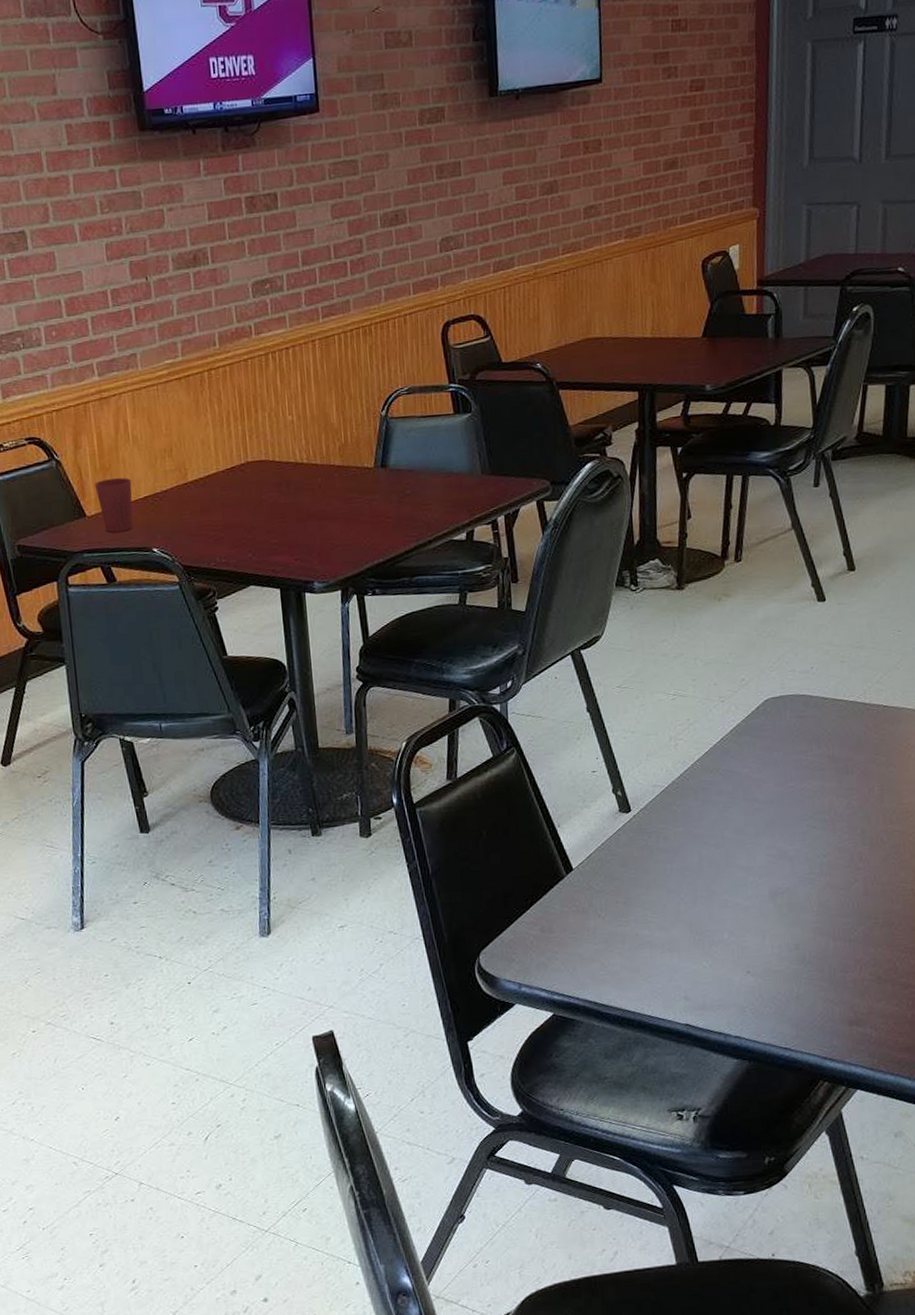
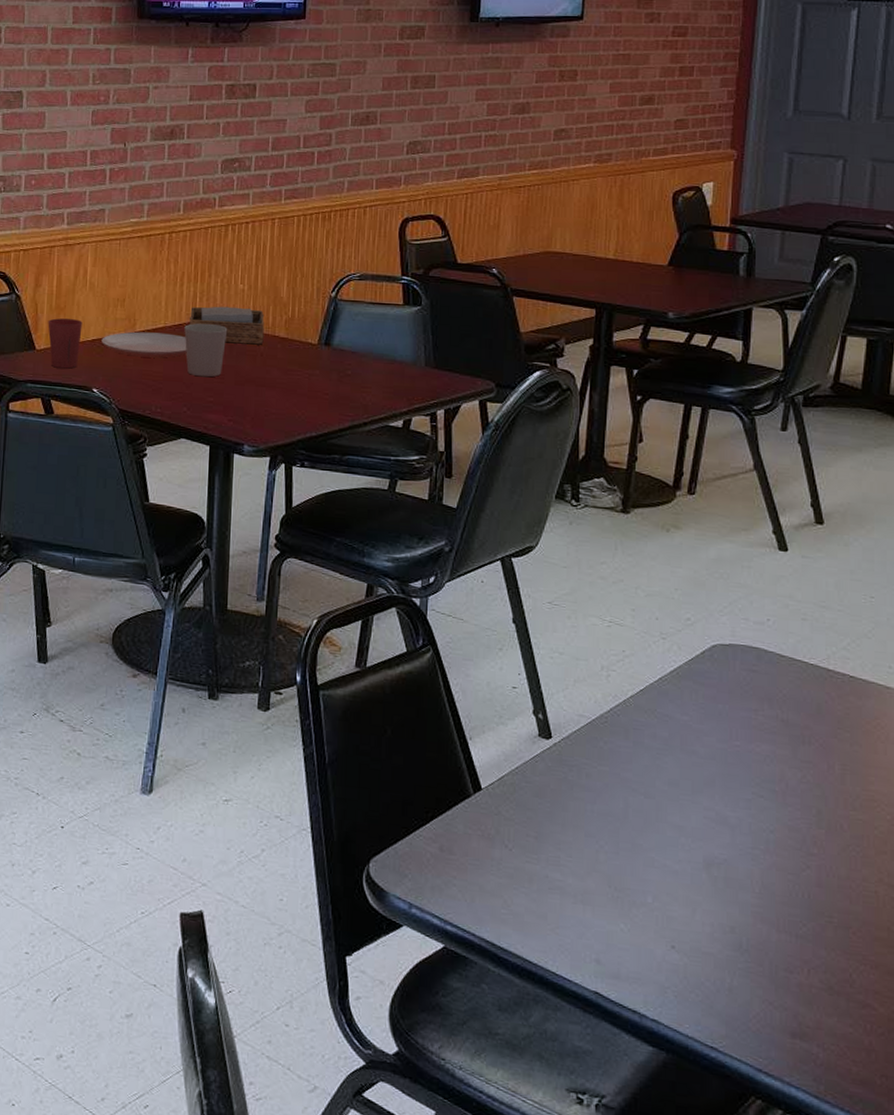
plate: none [154,478,244,509] -> present [101,331,187,358]
dixie cup: none [237,462,283,520] -> present [184,323,228,378]
napkin holder: none [241,439,320,480] -> present [189,306,265,345]

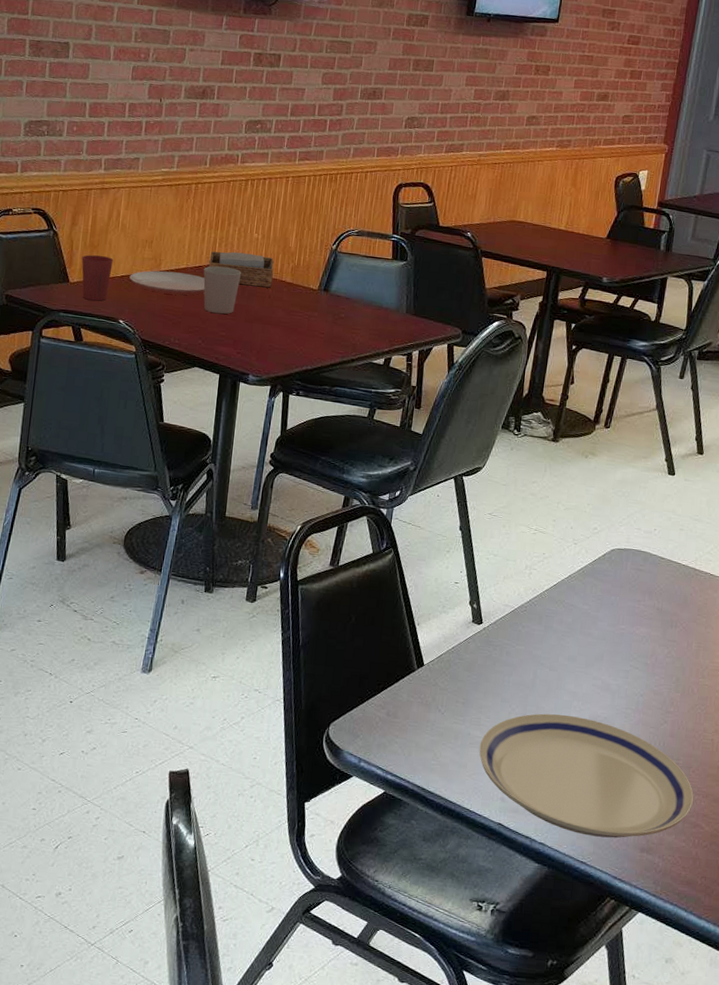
plate: none [561,852,857,1018] -> present [479,713,694,838]

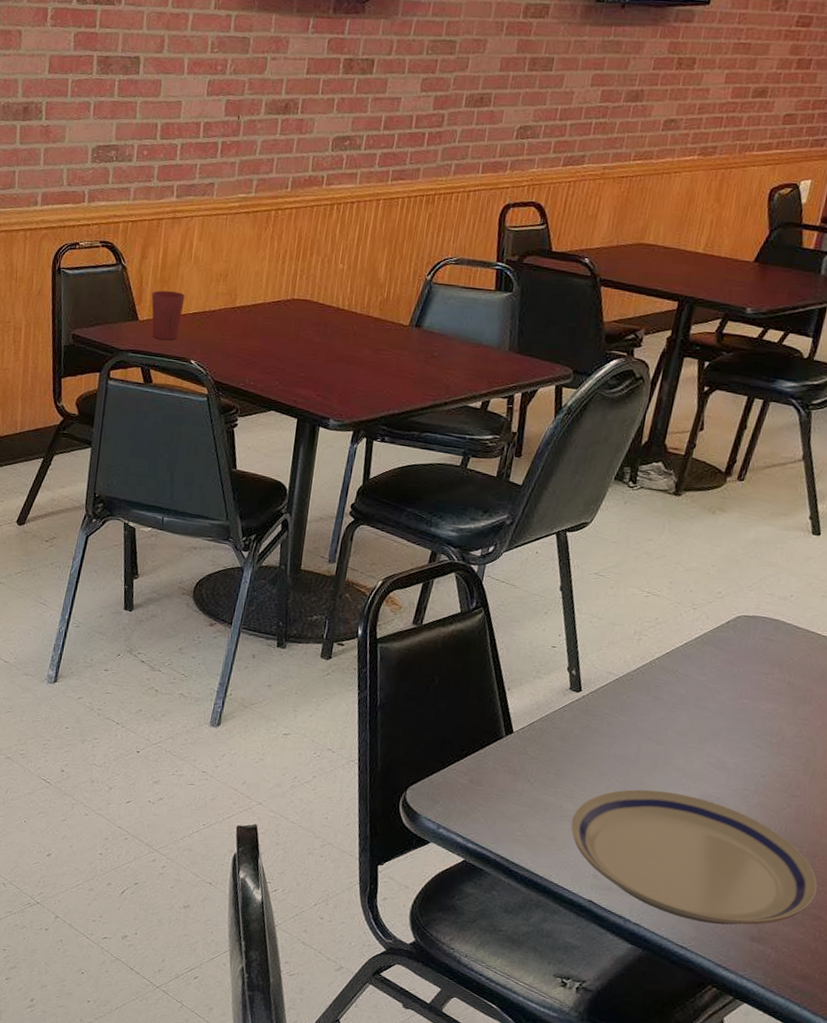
plate: present [129,270,205,296] -> none [202,306,284,333]
dixie cup: present [203,266,242,315] -> none [282,301,324,354]
napkin holder: present [208,251,275,288] -> none [288,284,361,324]

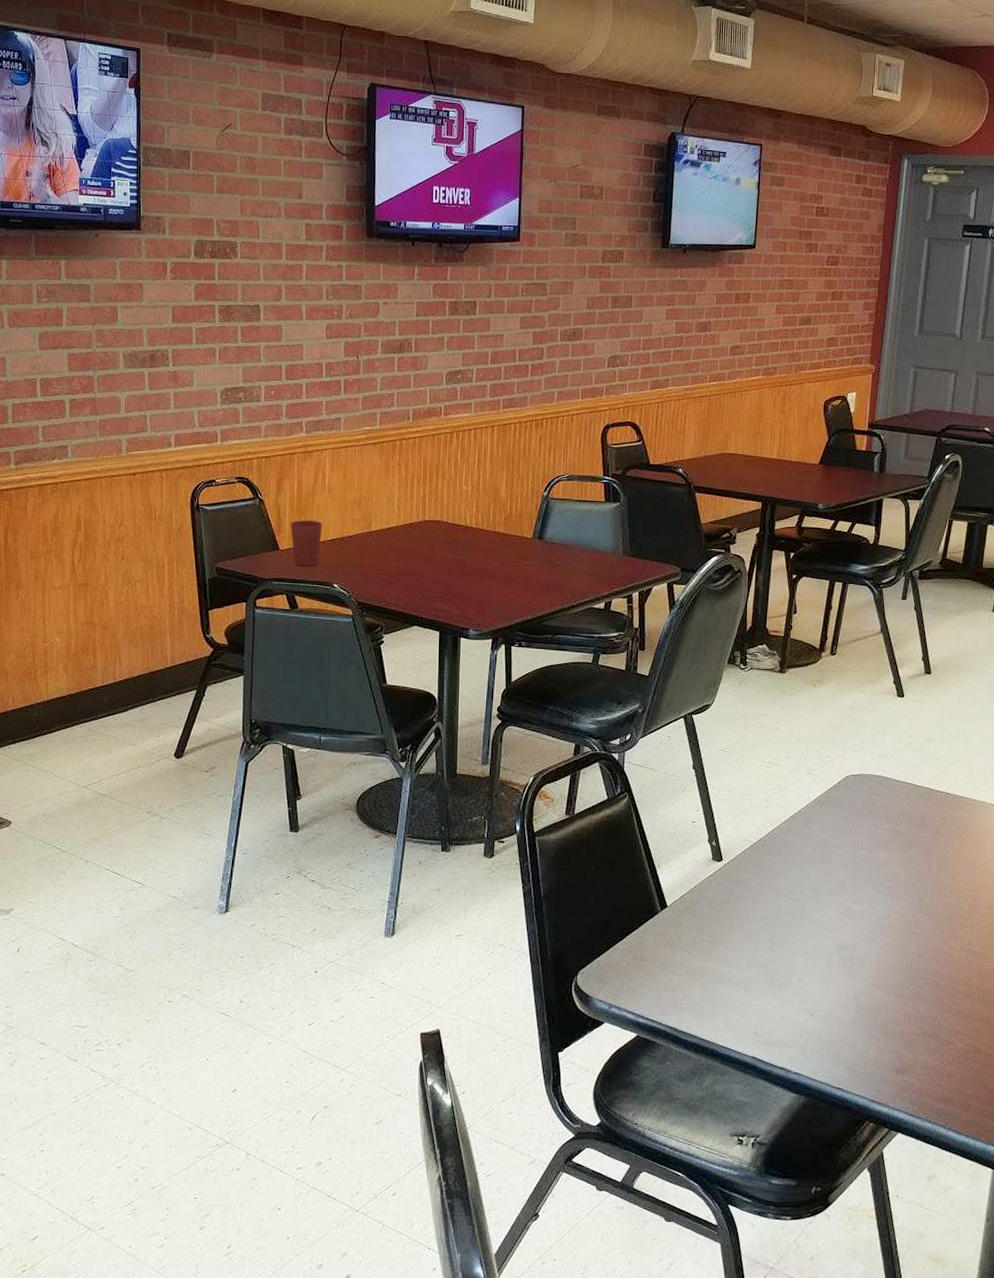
plate: present [571,789,818,925] -> none [728,944,944,1062]

